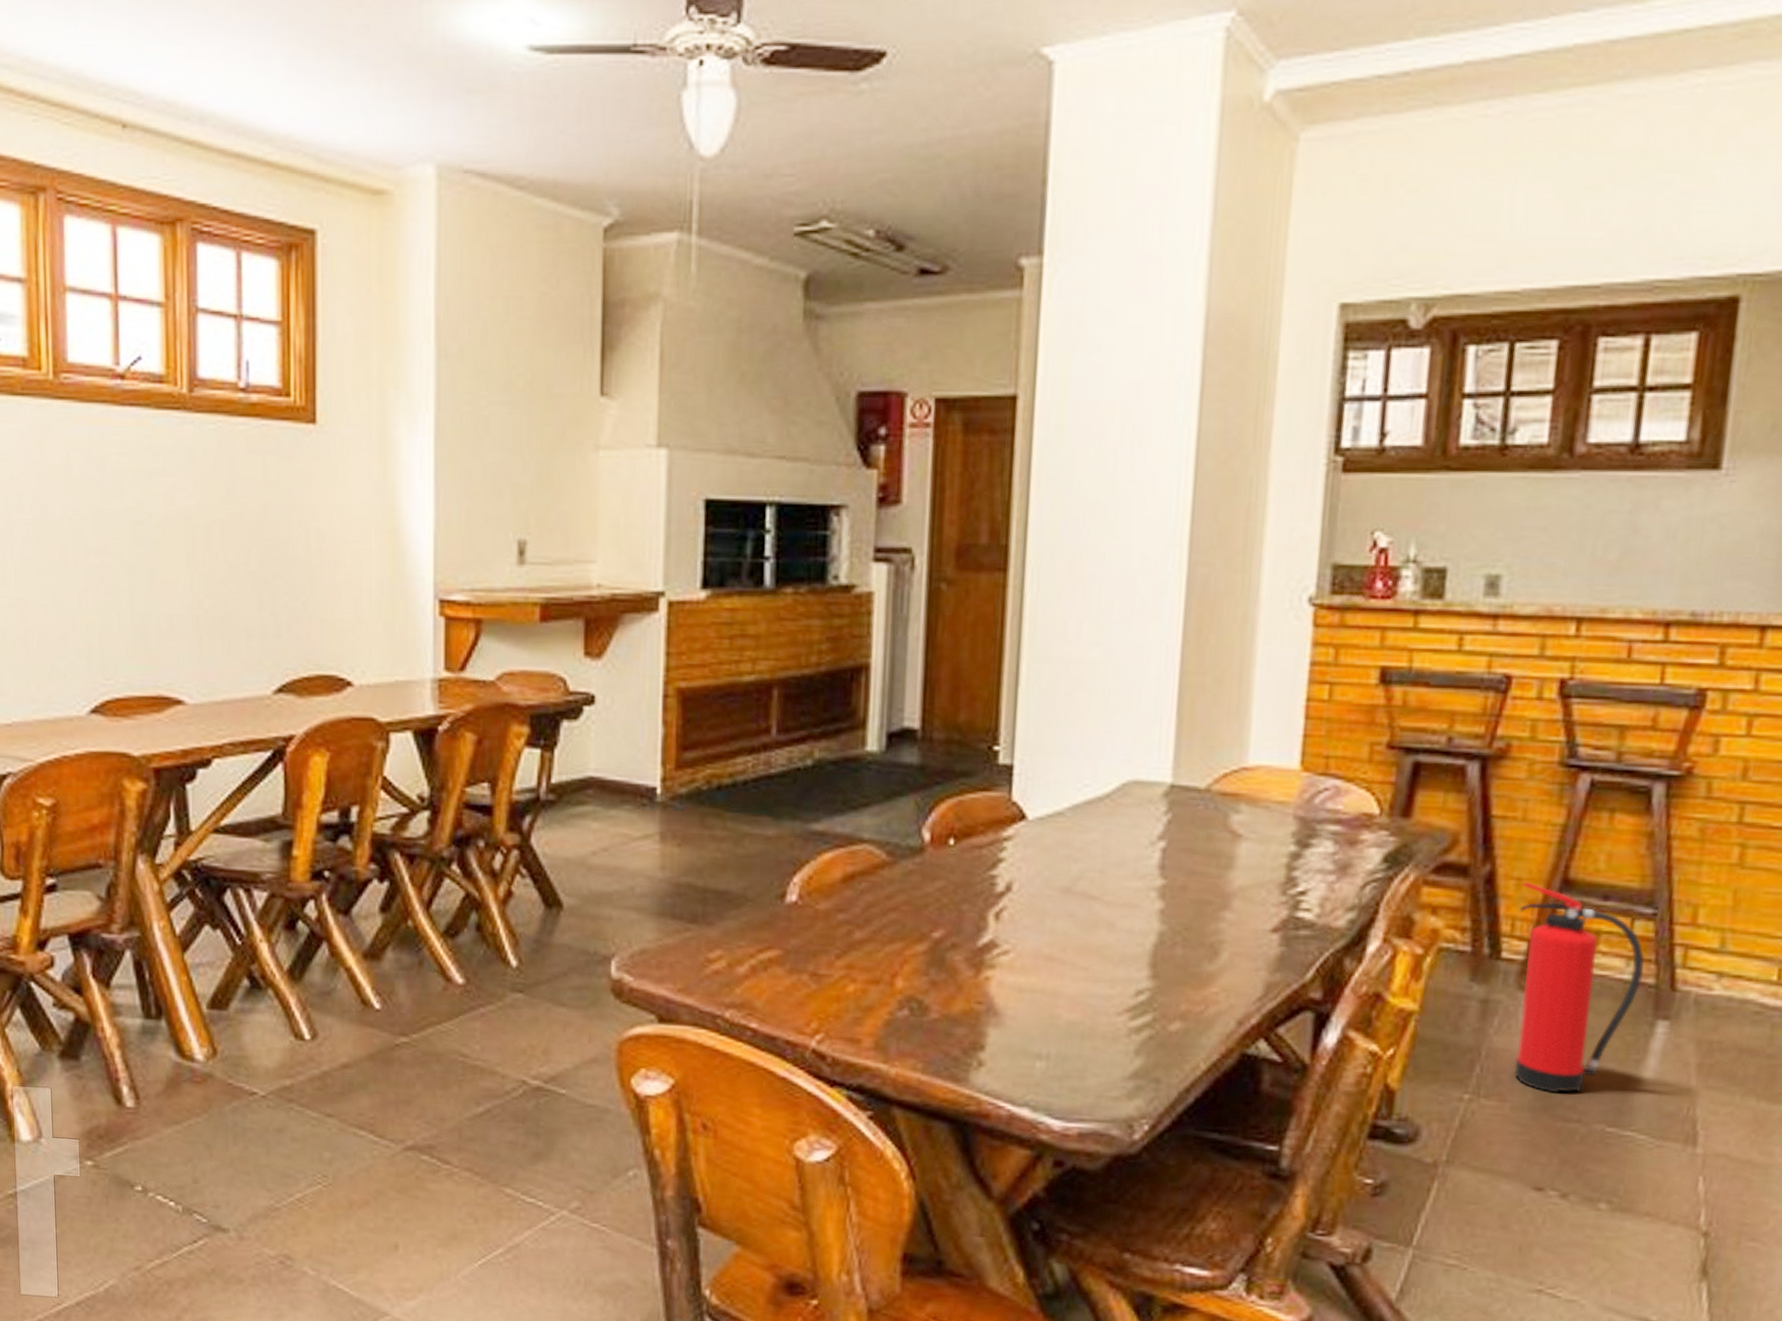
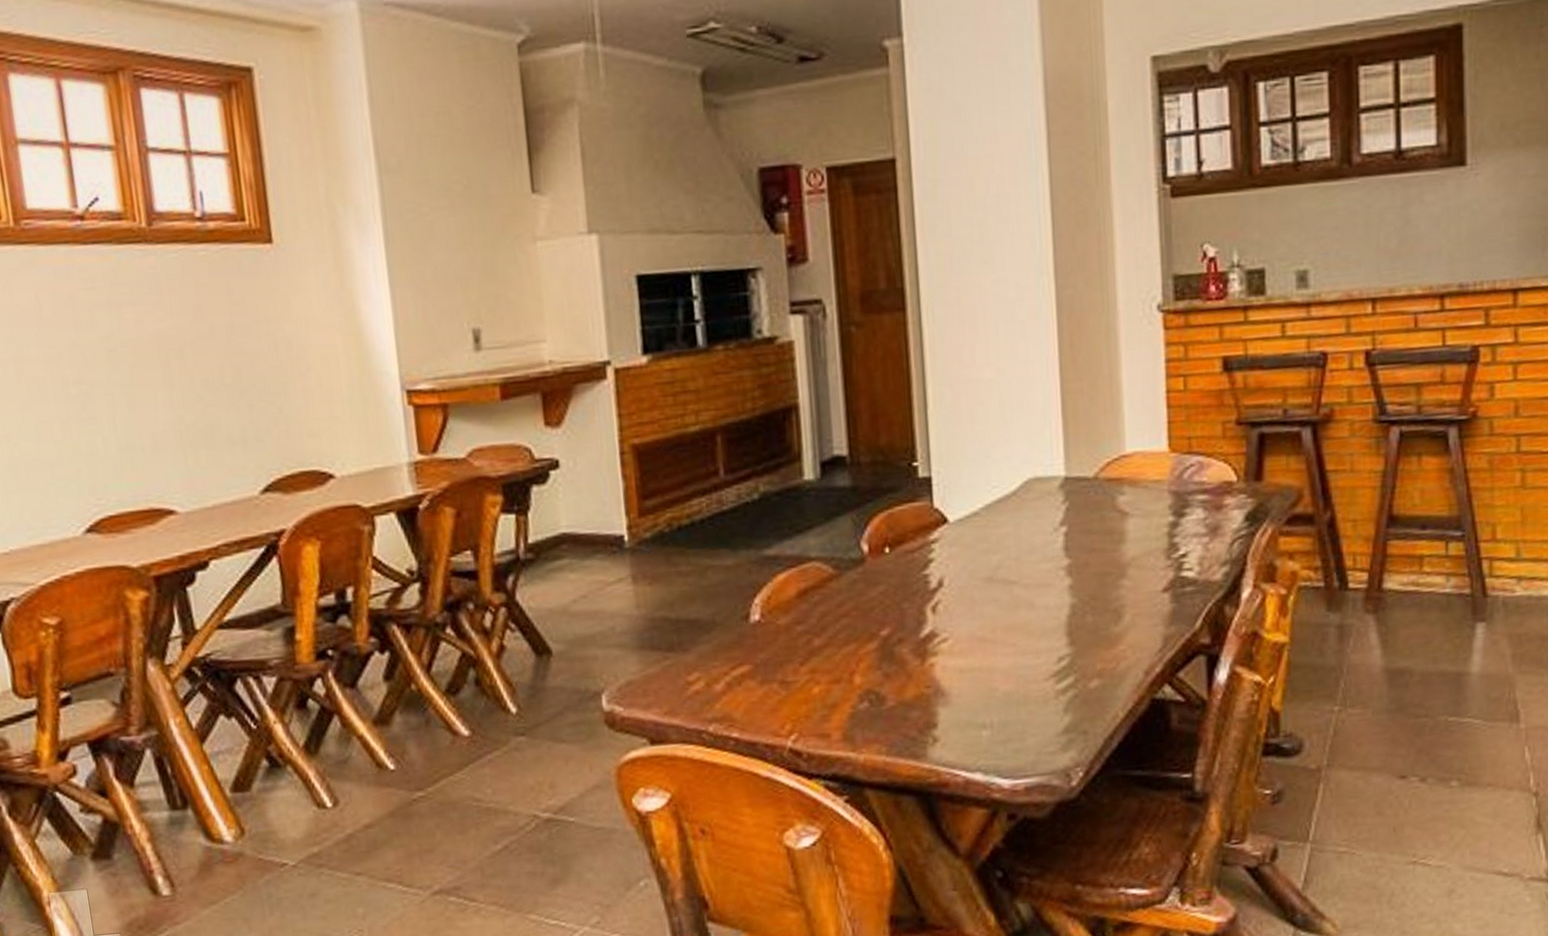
fire extinguisher: present [1514,881,1645,1093] -> none [1358,522,1461,696]

